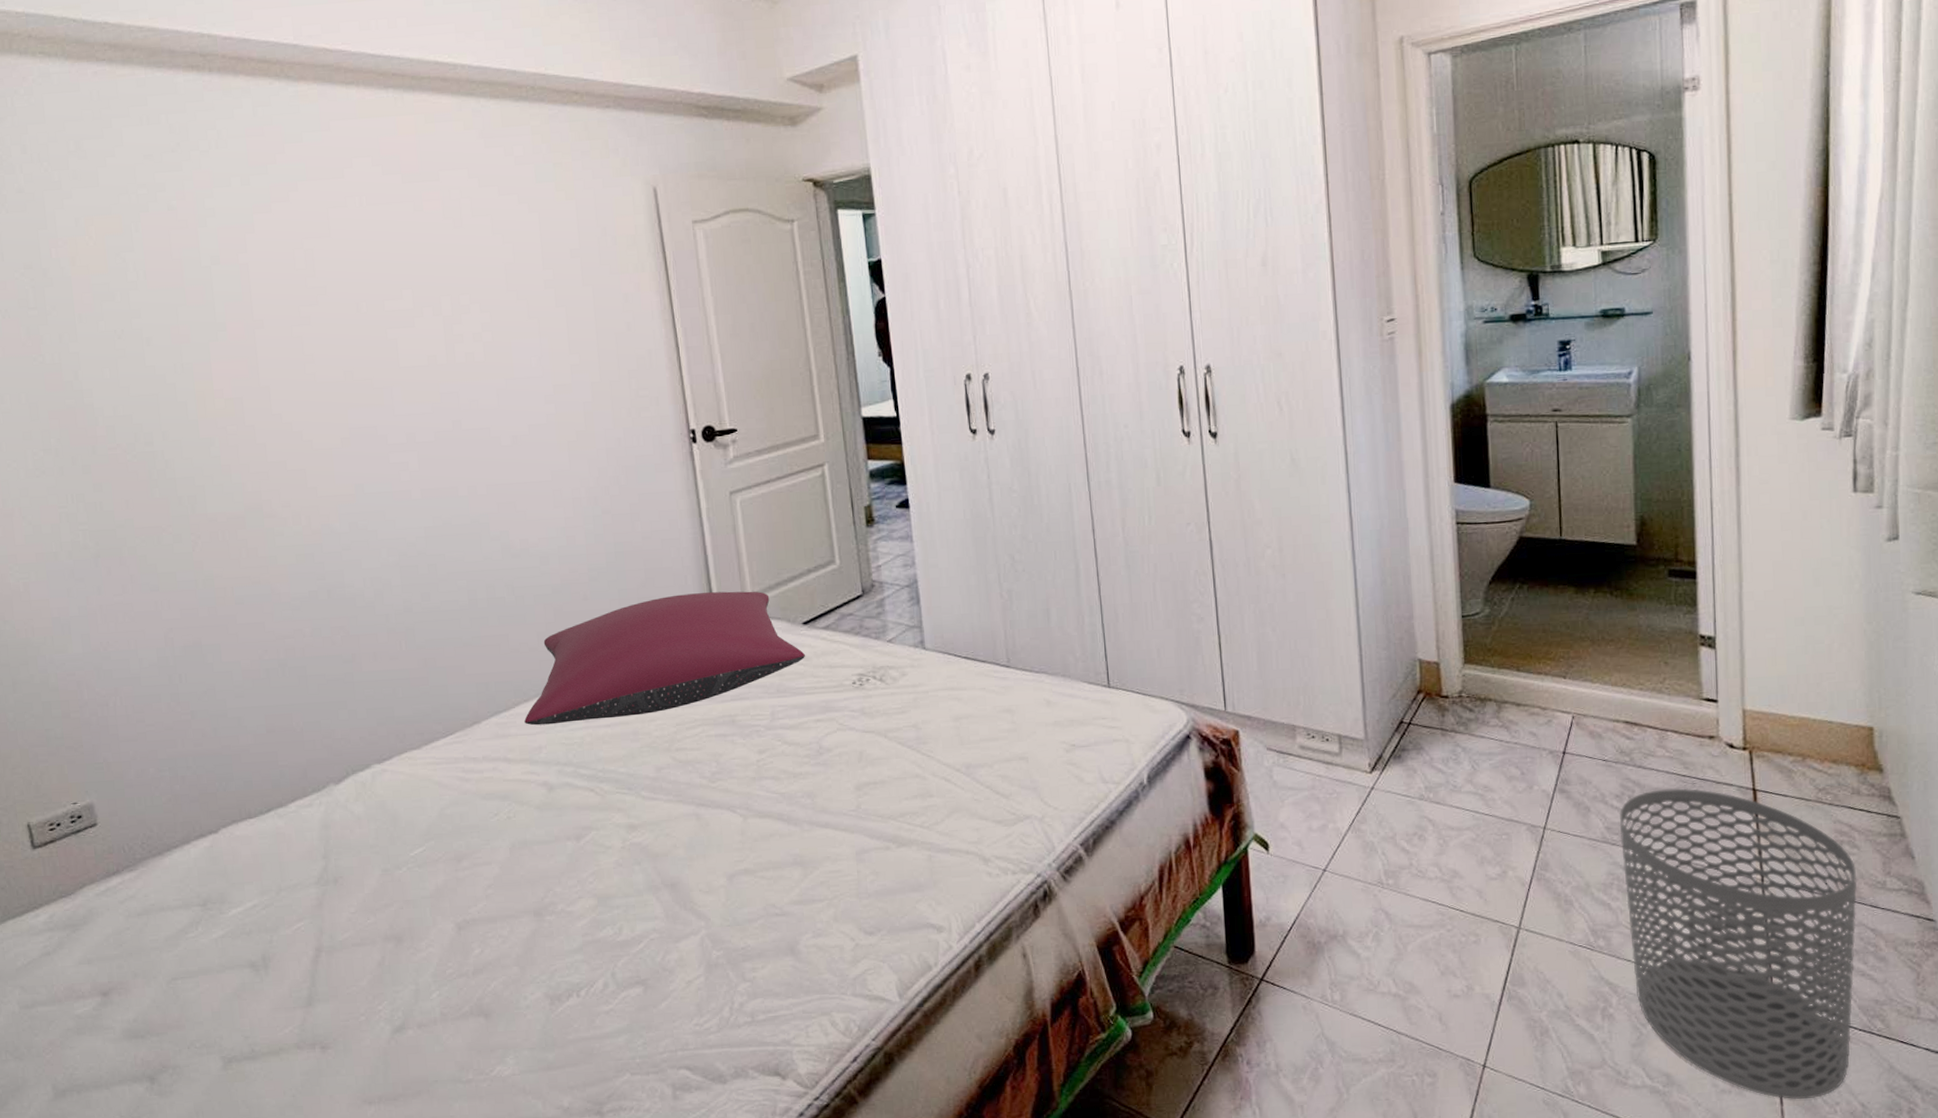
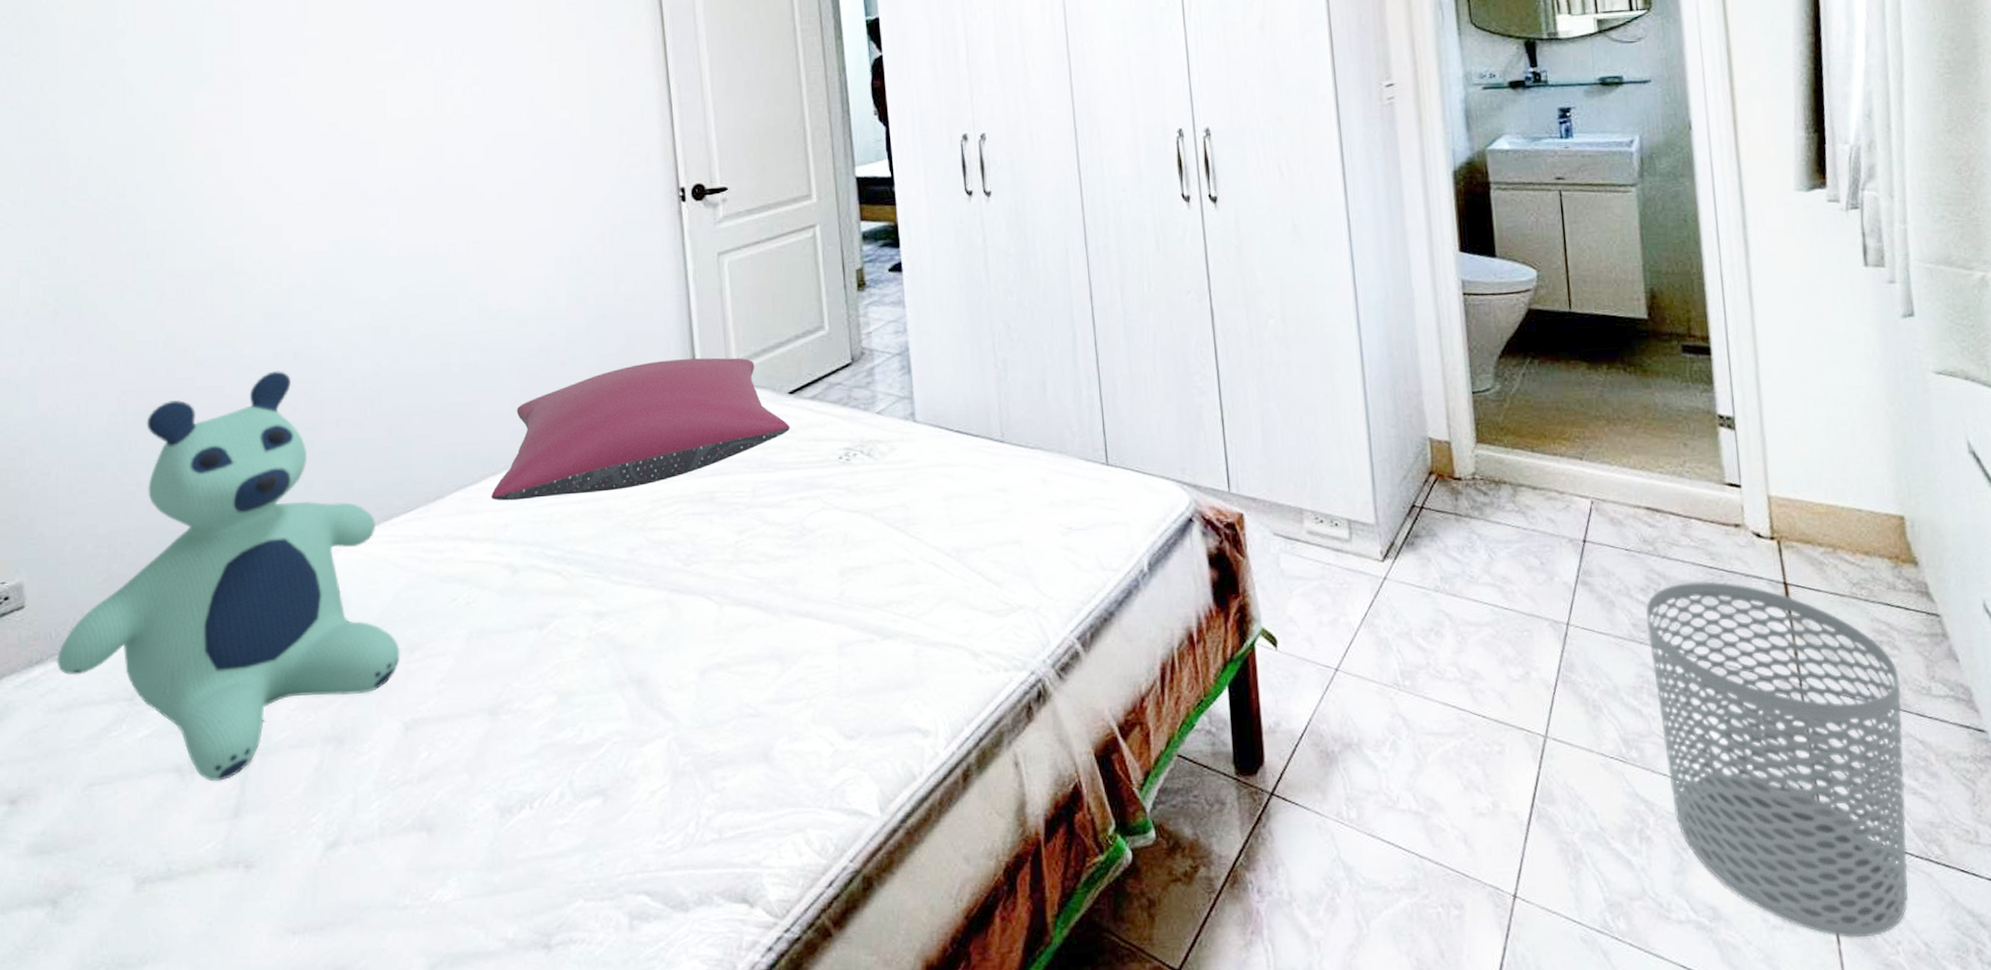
bear: none [132,608,449,976] -> present [57,371,400,782]

